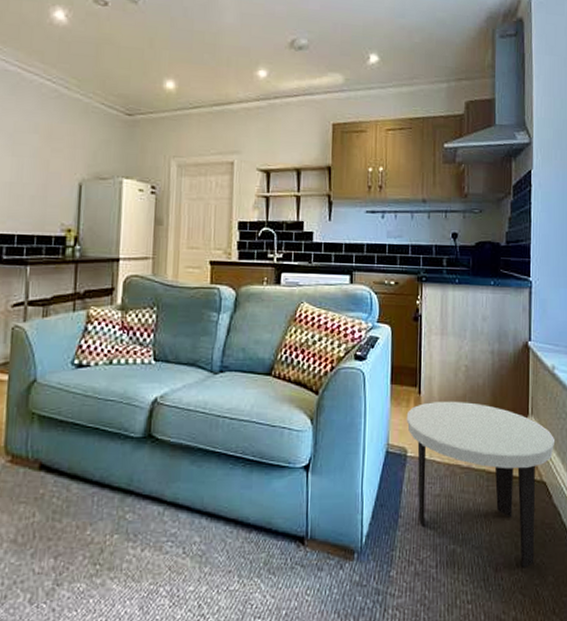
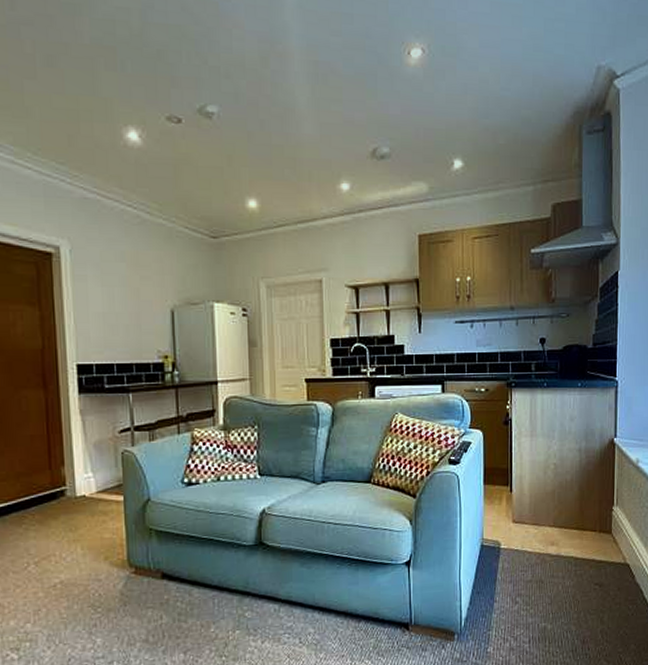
side table: present [406,401,556,569] -> none [499,496,639,639]

